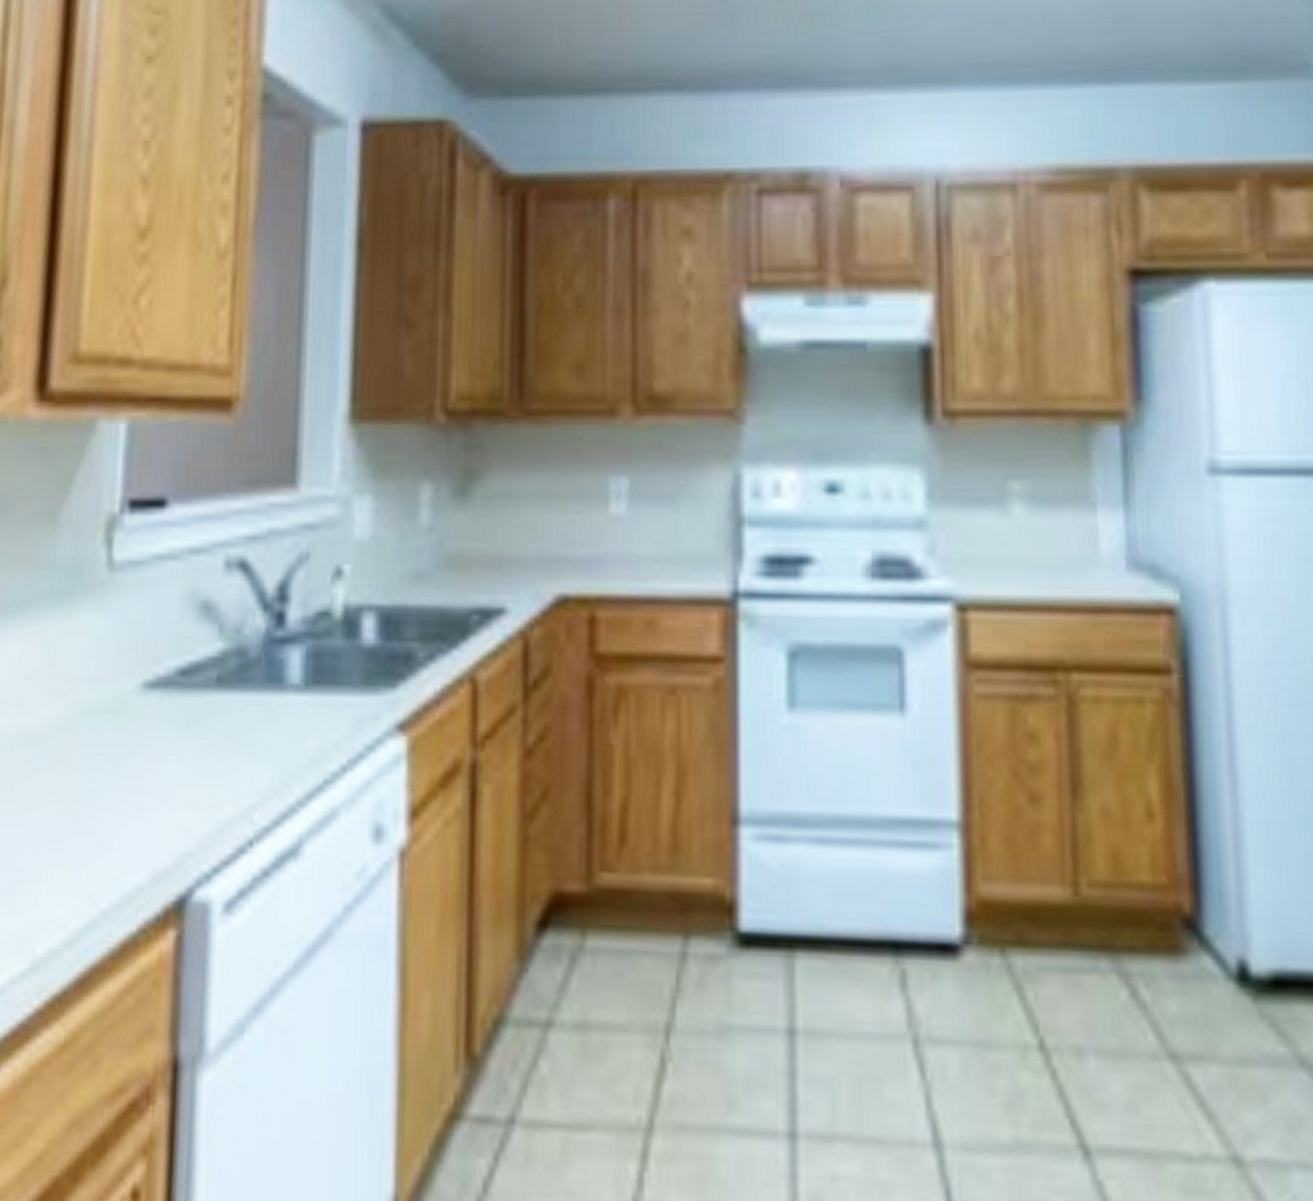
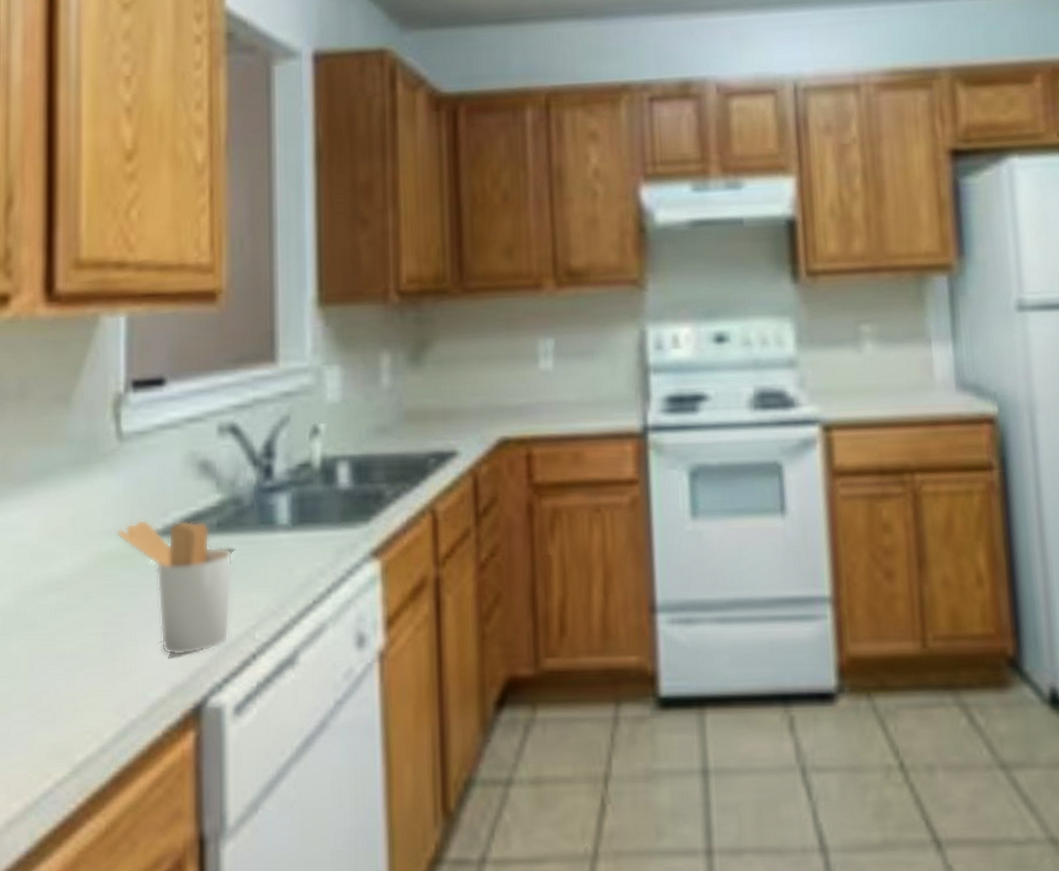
utensil holder: none [100,666,233,836] -> present [117,519,233,656]

